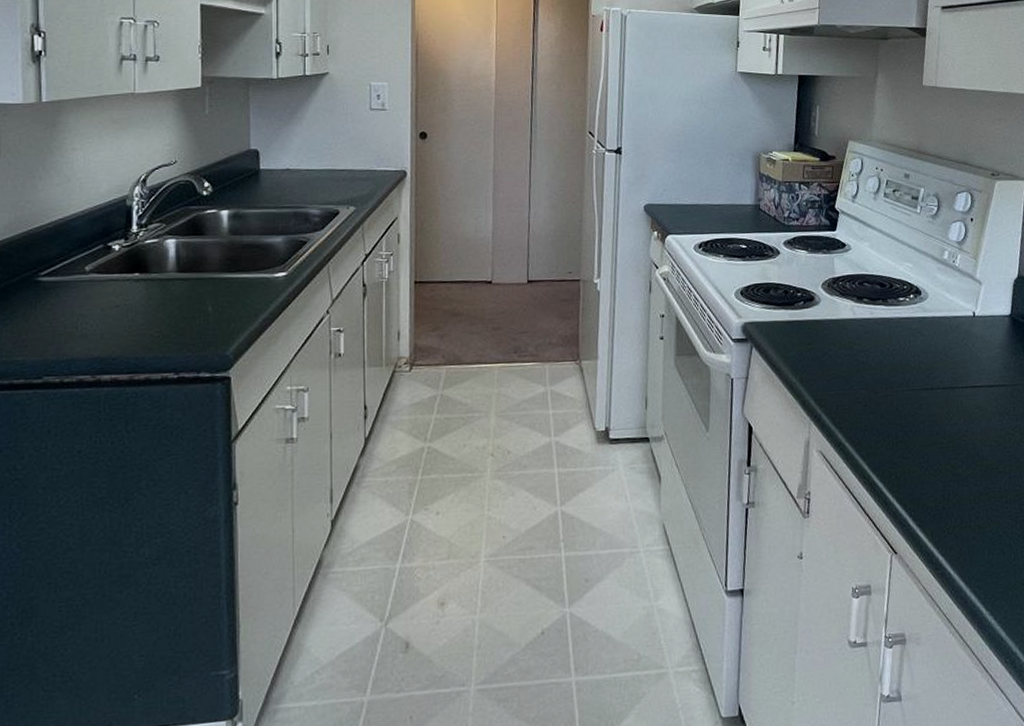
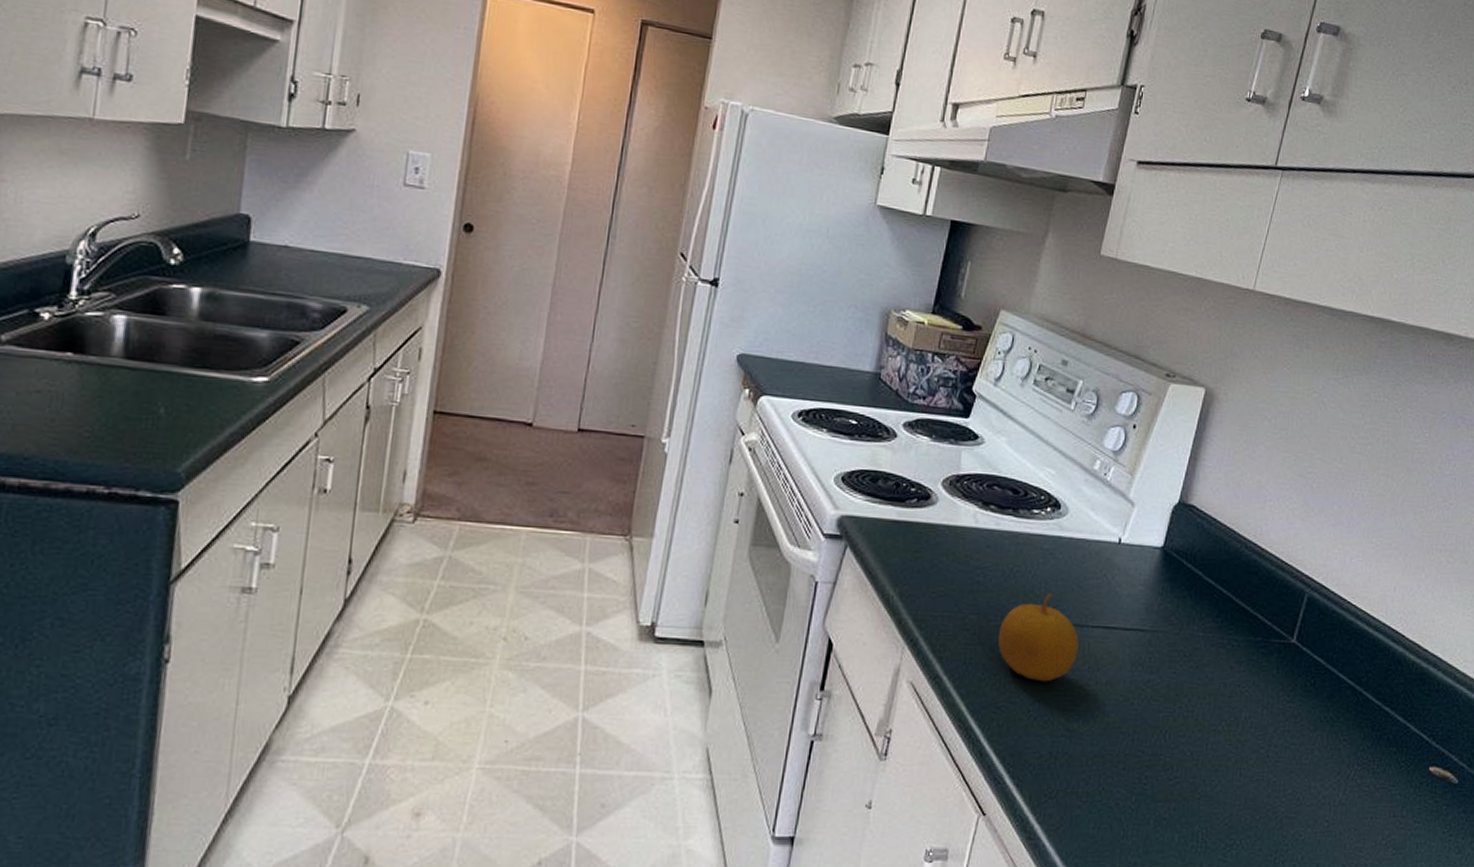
fruit: none [886,364,954,438] -> present [998,593,1079,682]

